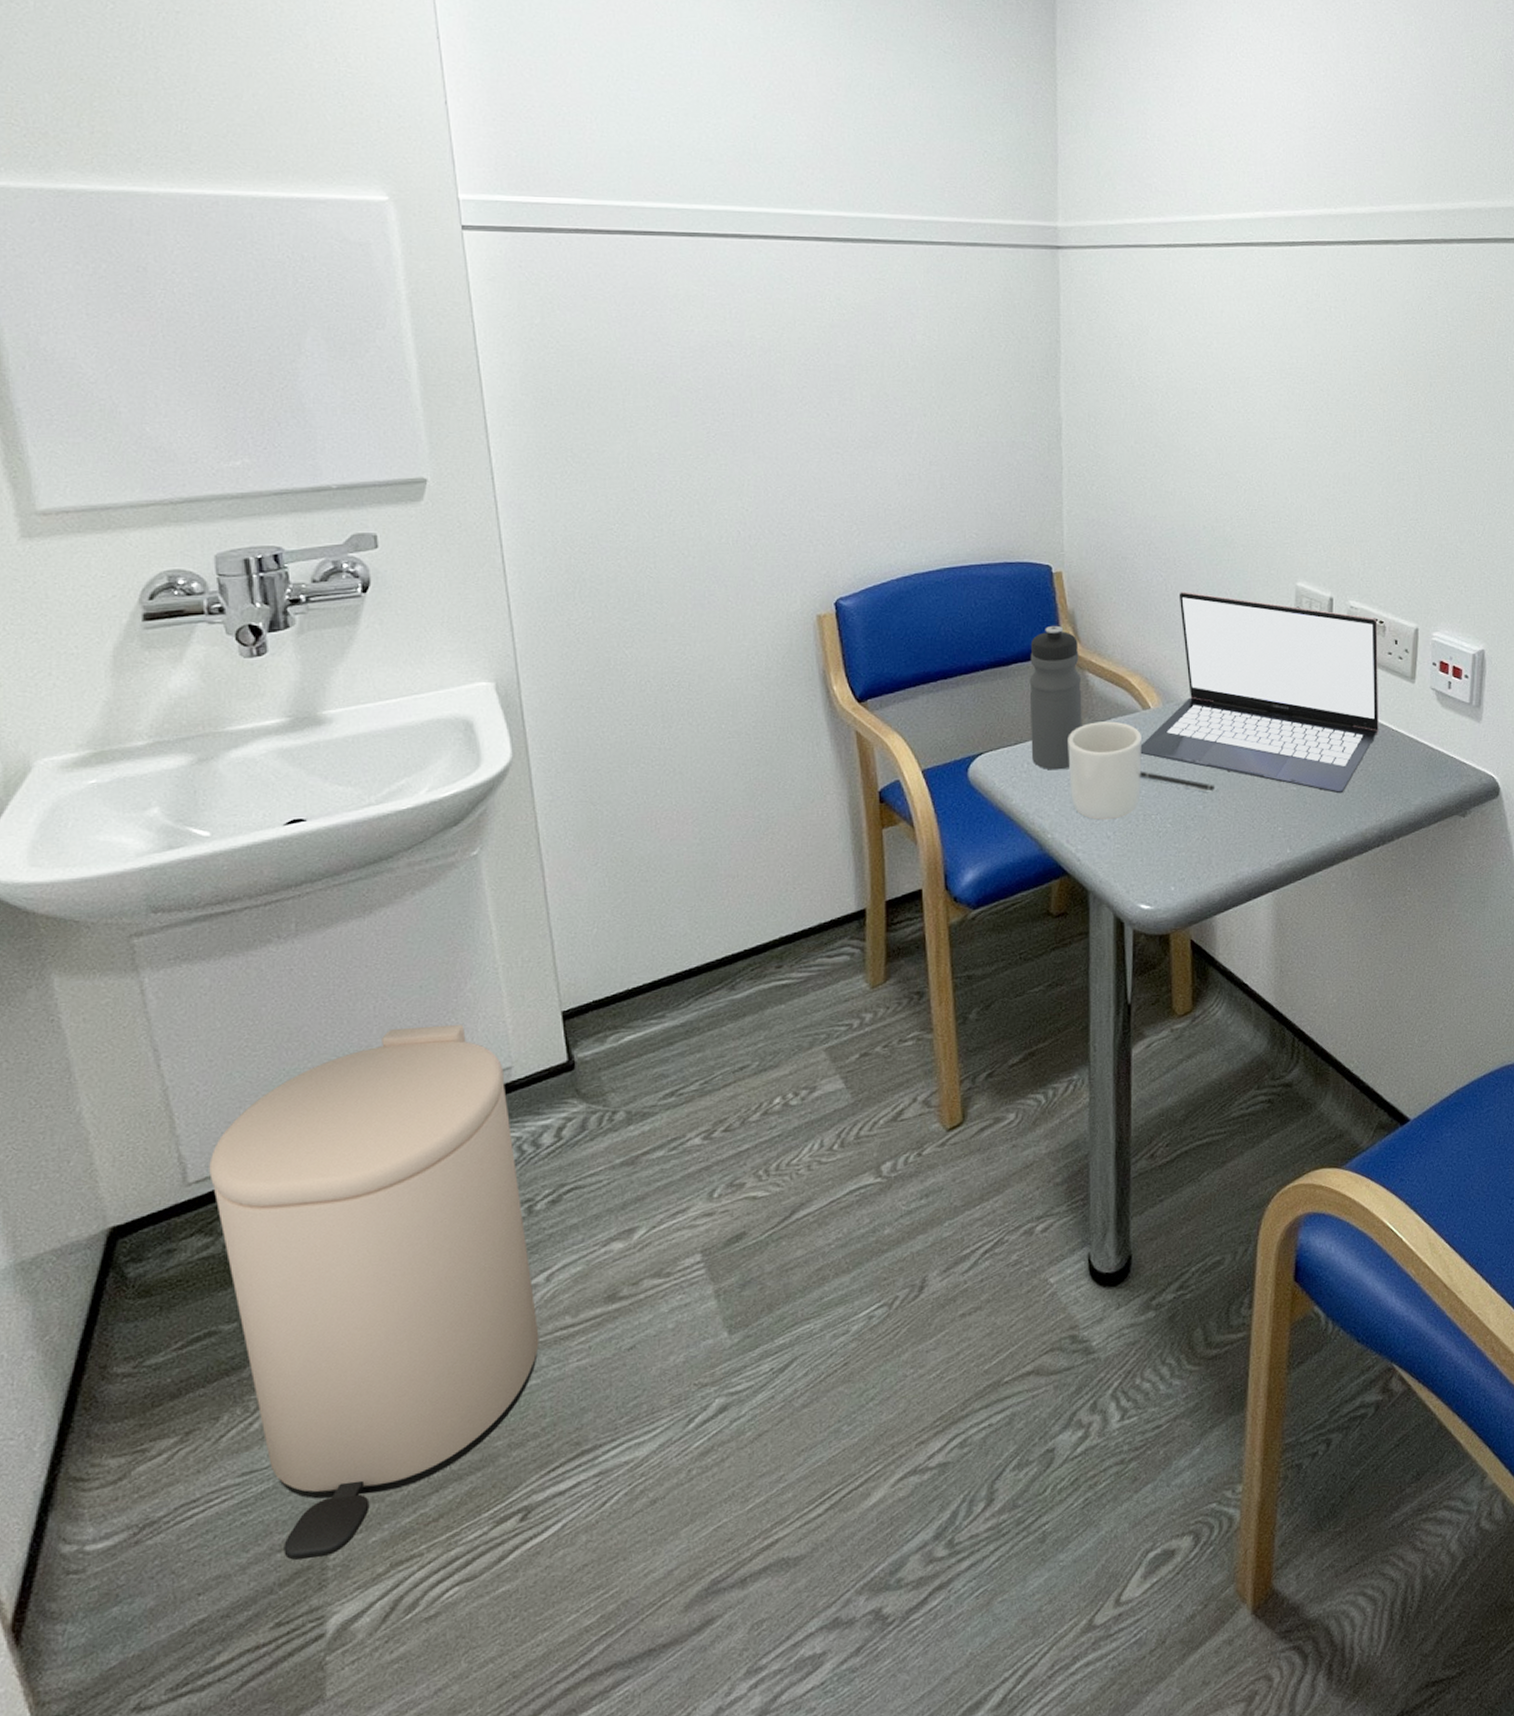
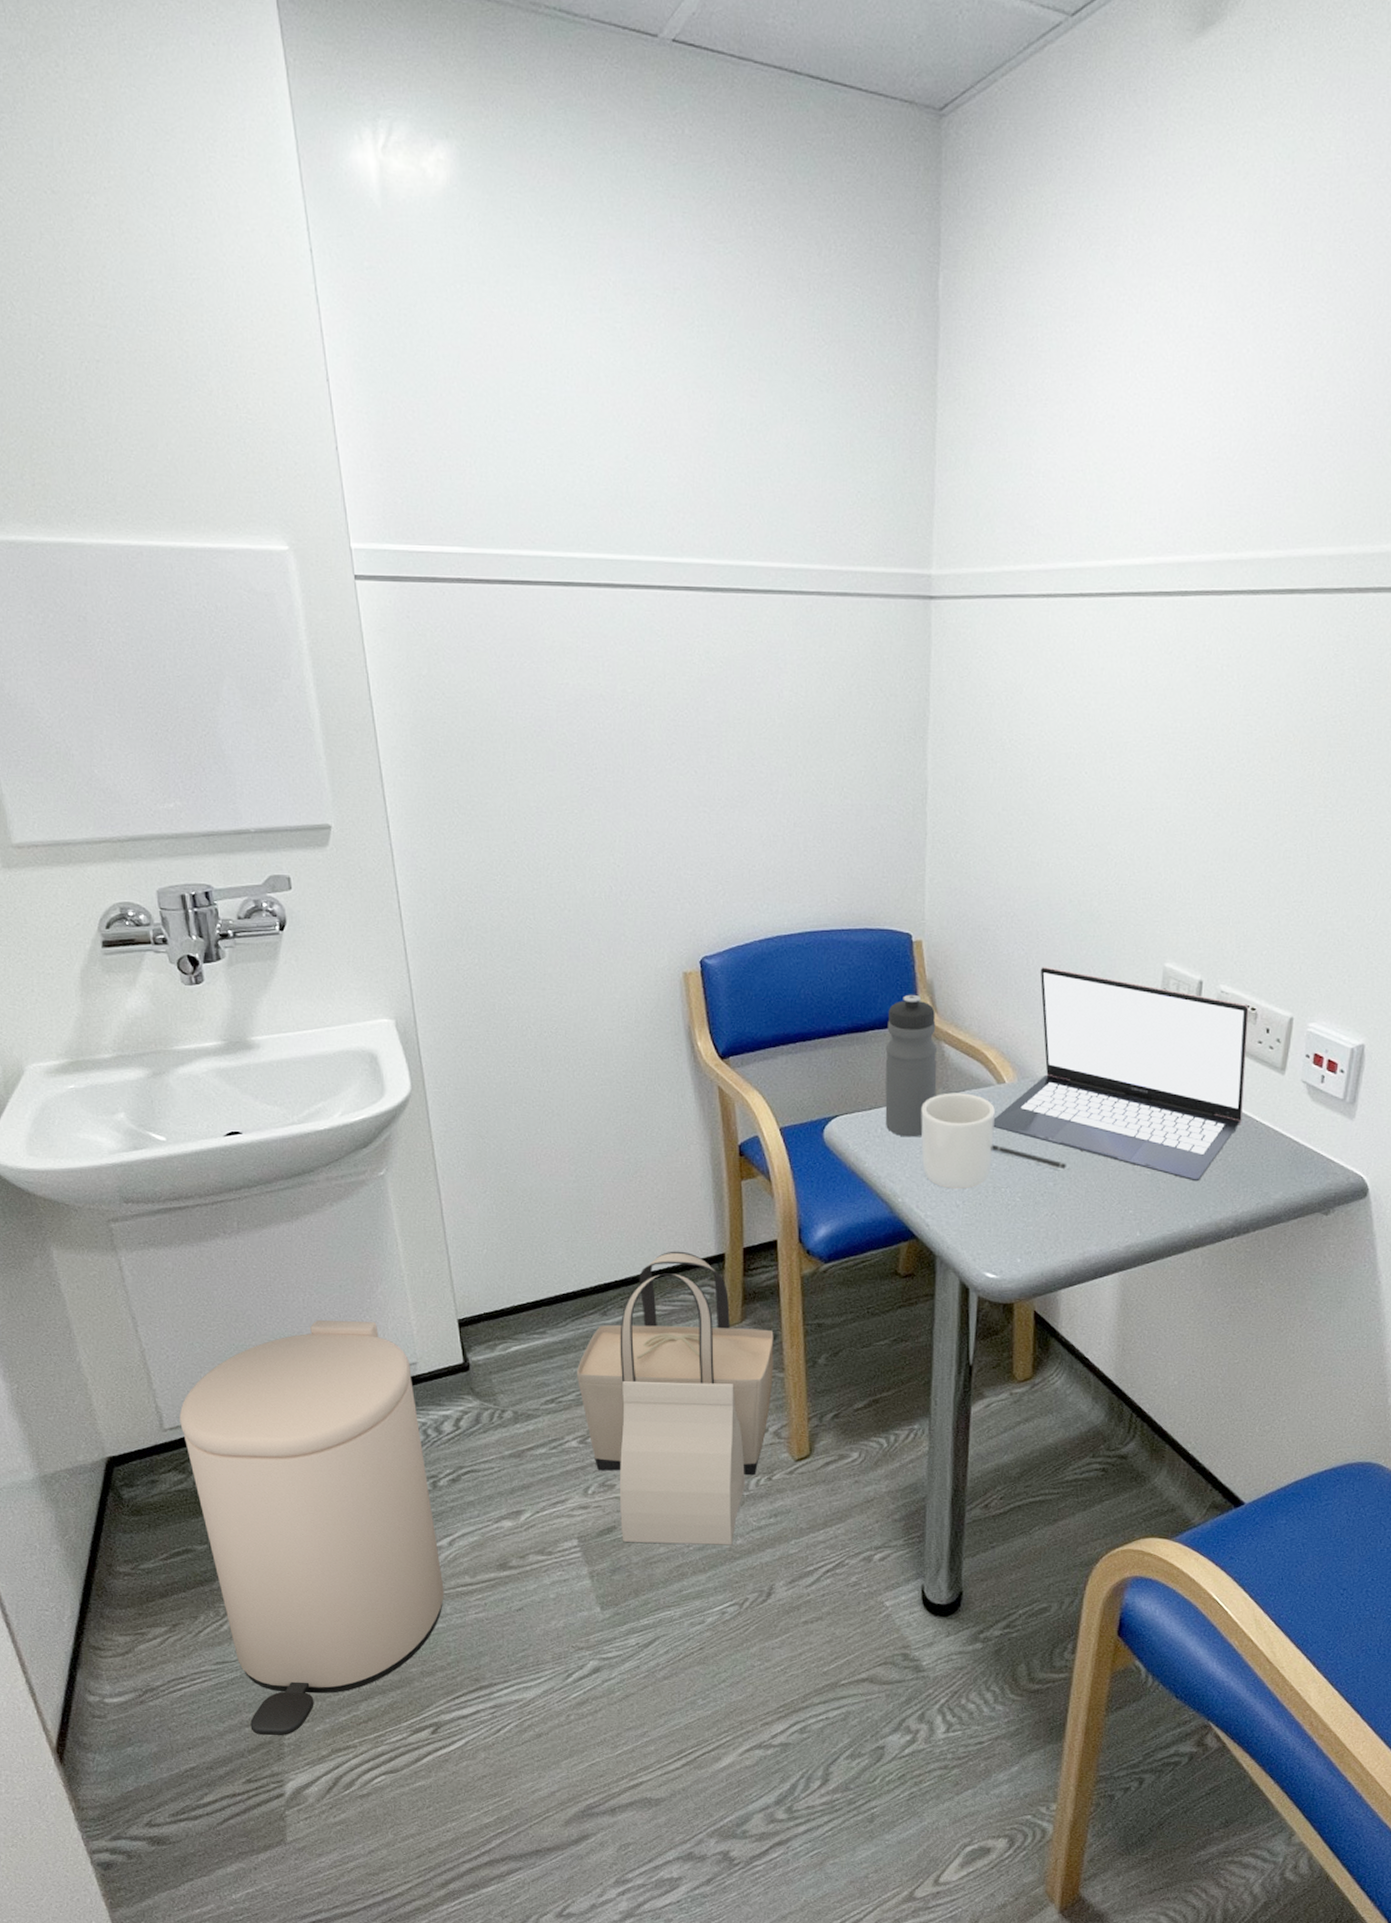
shopping bag: none [700,910,921,1169] -> present [576,1251,774,1476]
paper bag: none [749,1052,892,1250] -> present [619,1381,745,1546]

